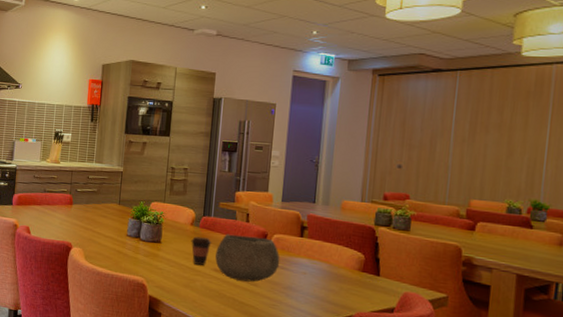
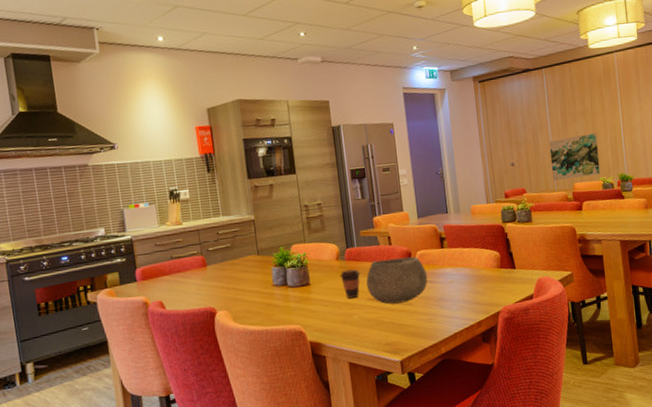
wall art: none [444,149,512,197] -> present [549,132,601,180]

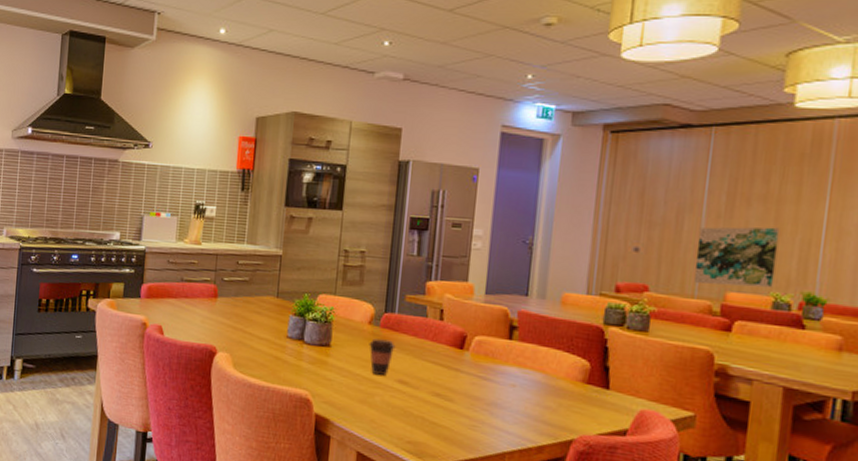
bowl: present [366,256,428,305] -> none [400,335,483,397]

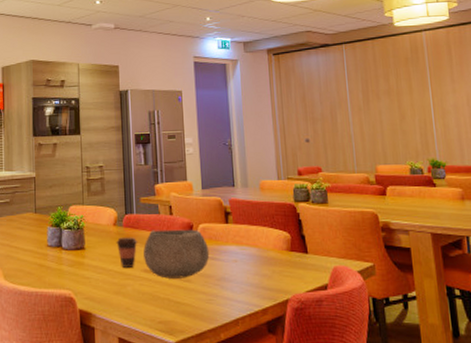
bowl: none [400,335,483,397] -> present [143,229,210,279]
wall art: present [693,227,780,288] -> none [348,113,408,161]

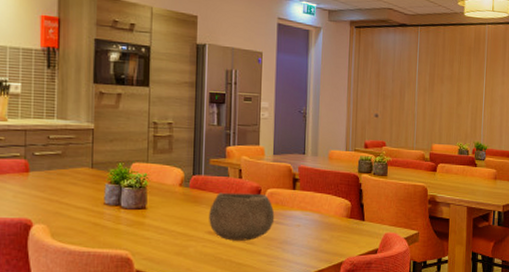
coffee cup: present [116,237,138,268] -> none [181,198,204,229]

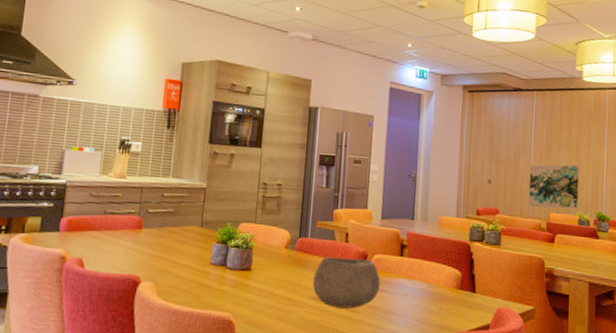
wall art: none [412,98,460,140] -> present [528,164,580,210]

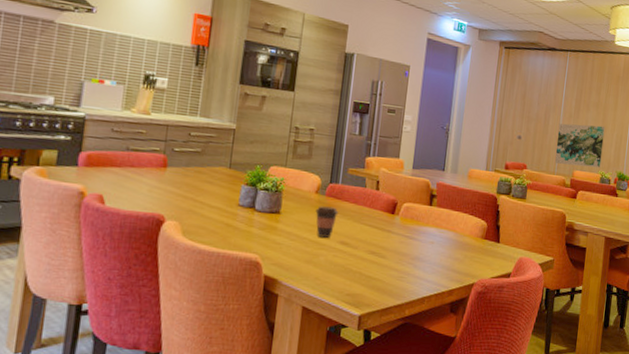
coffee cup: none [286,261,309,294] -> present [315,206,339,238]
bowl: present [313,256,381,309] -> none [342,203,409,254]

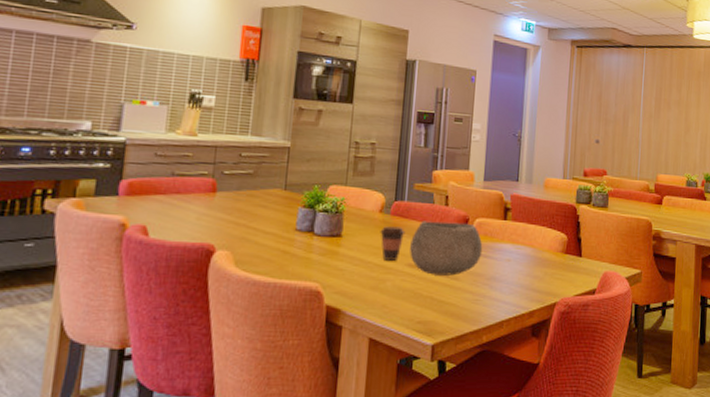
bowl: none [342,203,409,254] -> present [410,221,483,276]
wall art: present [554,123,605,168] -> none [636,124,689,171]

